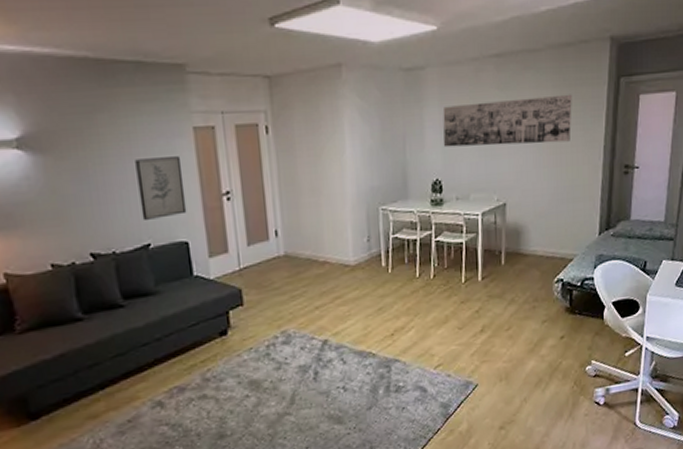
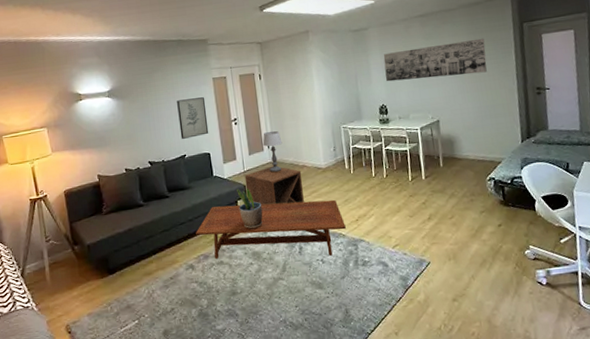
coffee table: none [166,308,377,392] -> present [196,199,346,259]
potted plant: none [228,292,266,350] -> present [237,188,263,229]
side table: none [240,261,324,317] -> present [244,166,304,205]
table lamp: none [268,211,297,272] -> present [262,131,283,173]

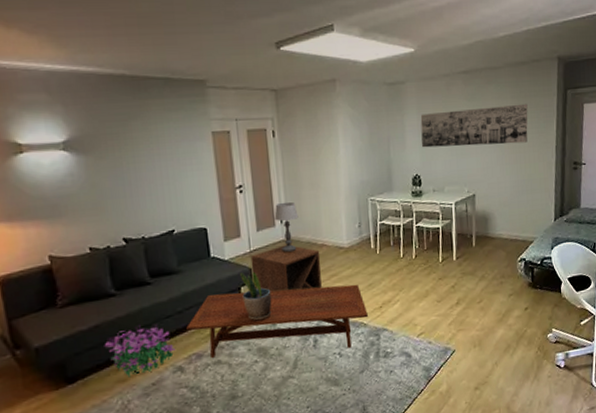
decorative plant: none [135,230,187,272] -> present [104,325,175,378]
wall art: present [177,97,209,139] -> none [163,156,206,210]

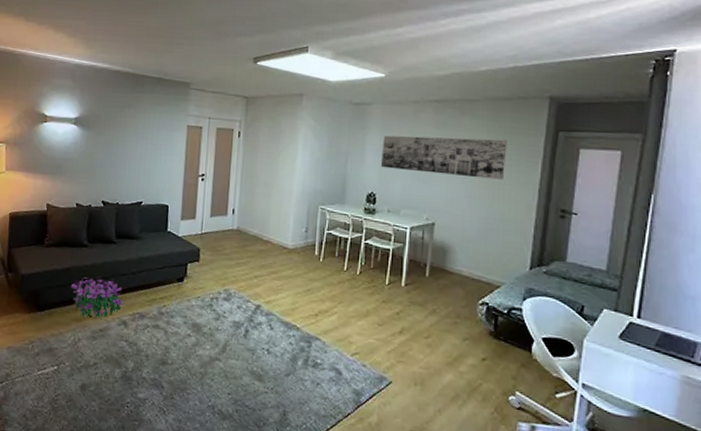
coffee table: present [186,284,368,358] -> none [136,264,302,347]
potted plant: present [240,271,272,321] -> none [187,251,214,299]
side table: present [250,244,322,292] -> none [199,234,264,282]
table lamp: present [274,202,299,253] -> none [227,195,250,243]

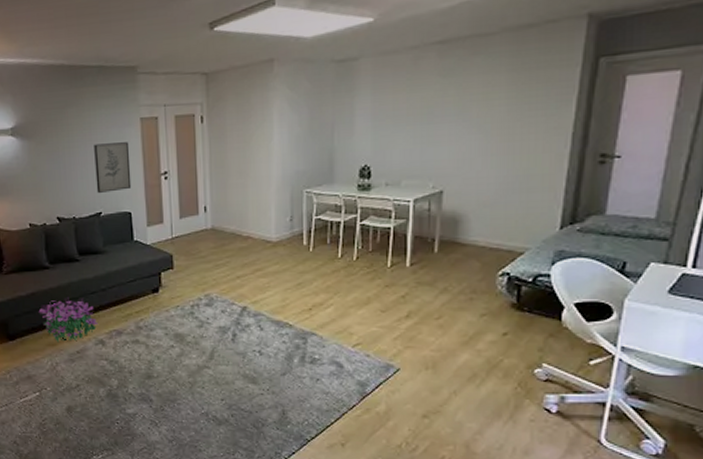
wall art: none [141,142,174,185] -> present [94,142,132,193]
wall art: present [380,135,507,180] -> none [374,78,532,135]

